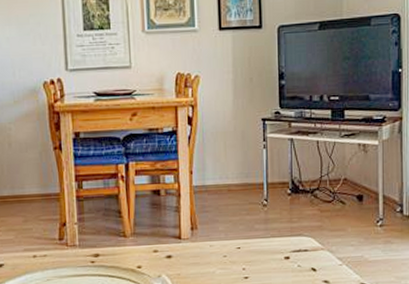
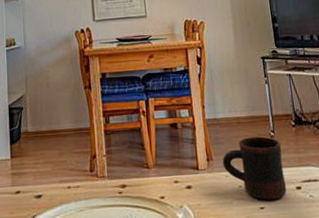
mug: none [208,205,275,270] -> present [222,136,287,200]

